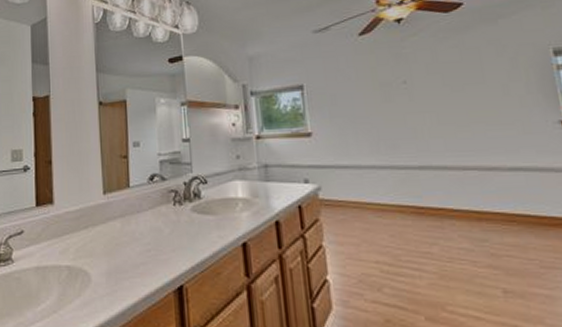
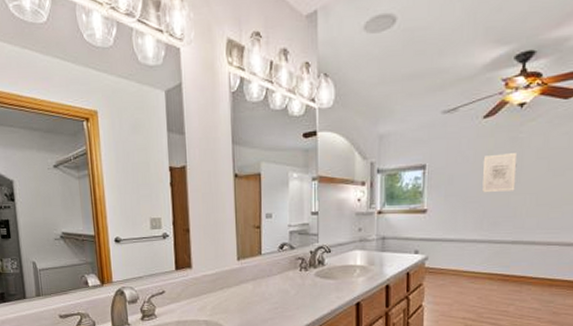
wall art: none [367,69,410,113] -> present [482,153,518,193]

